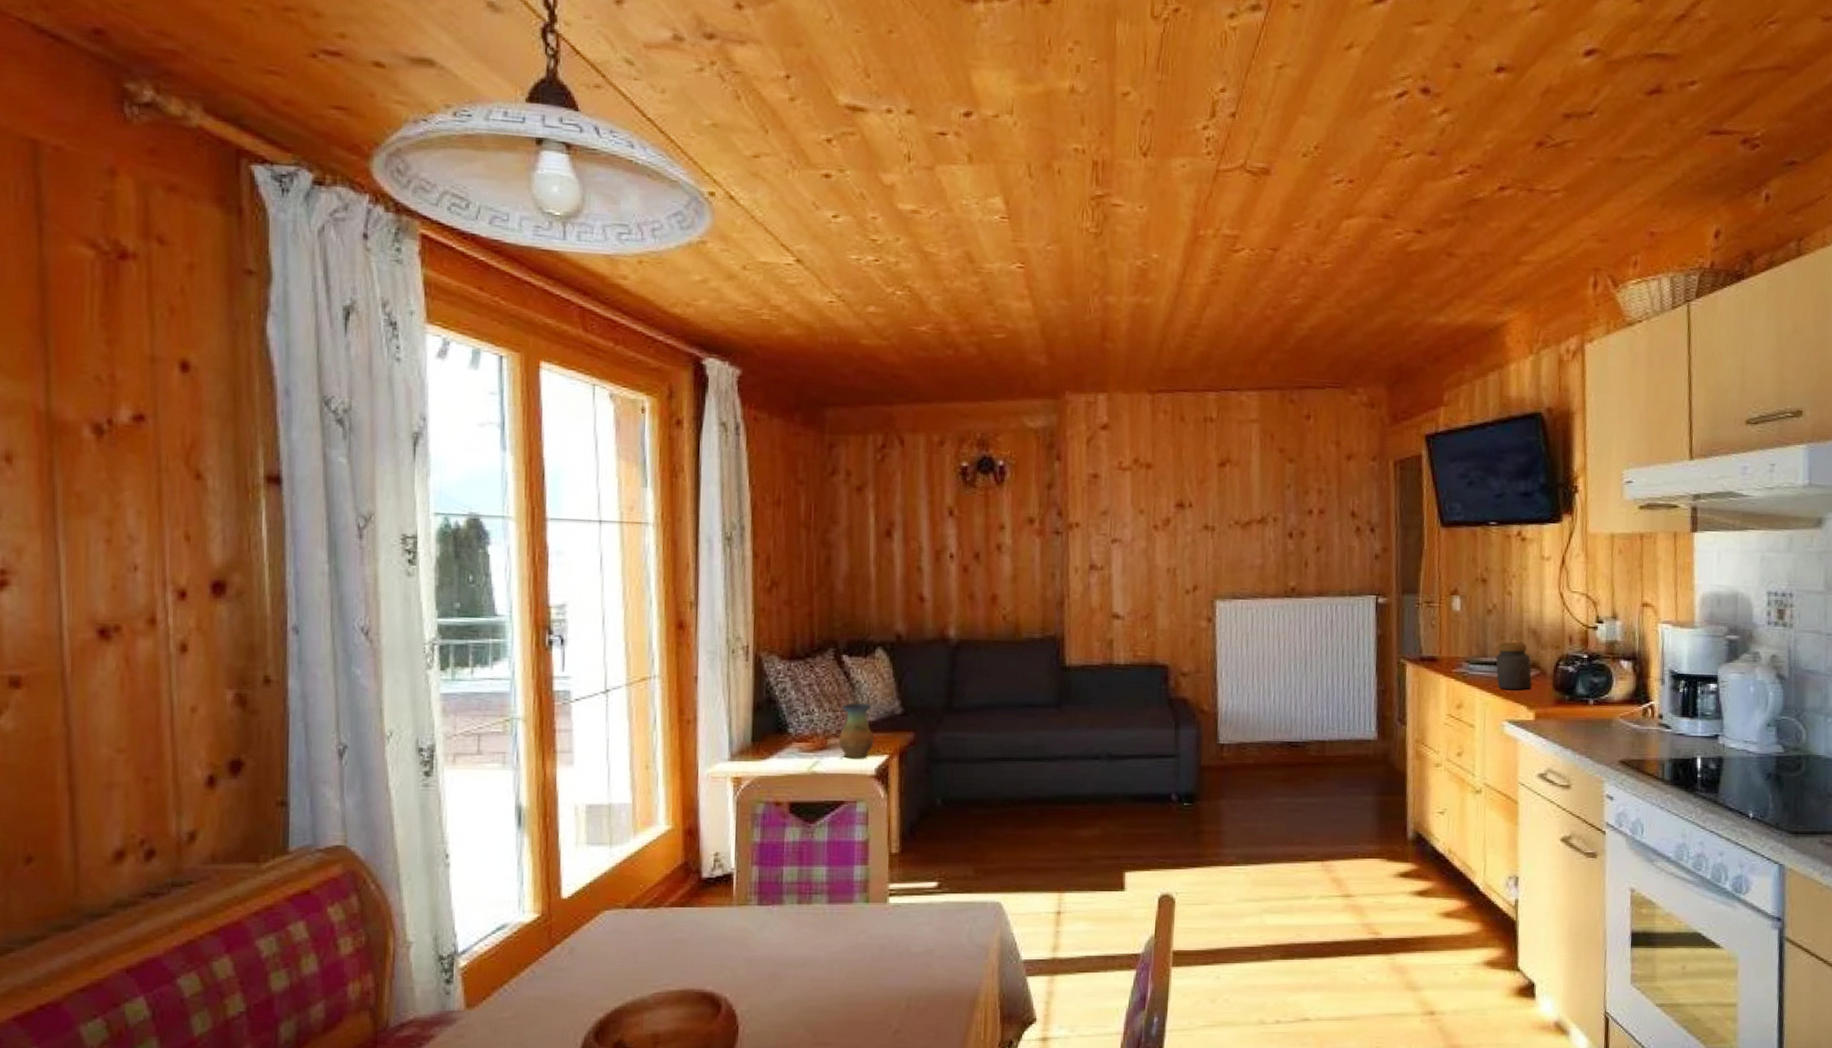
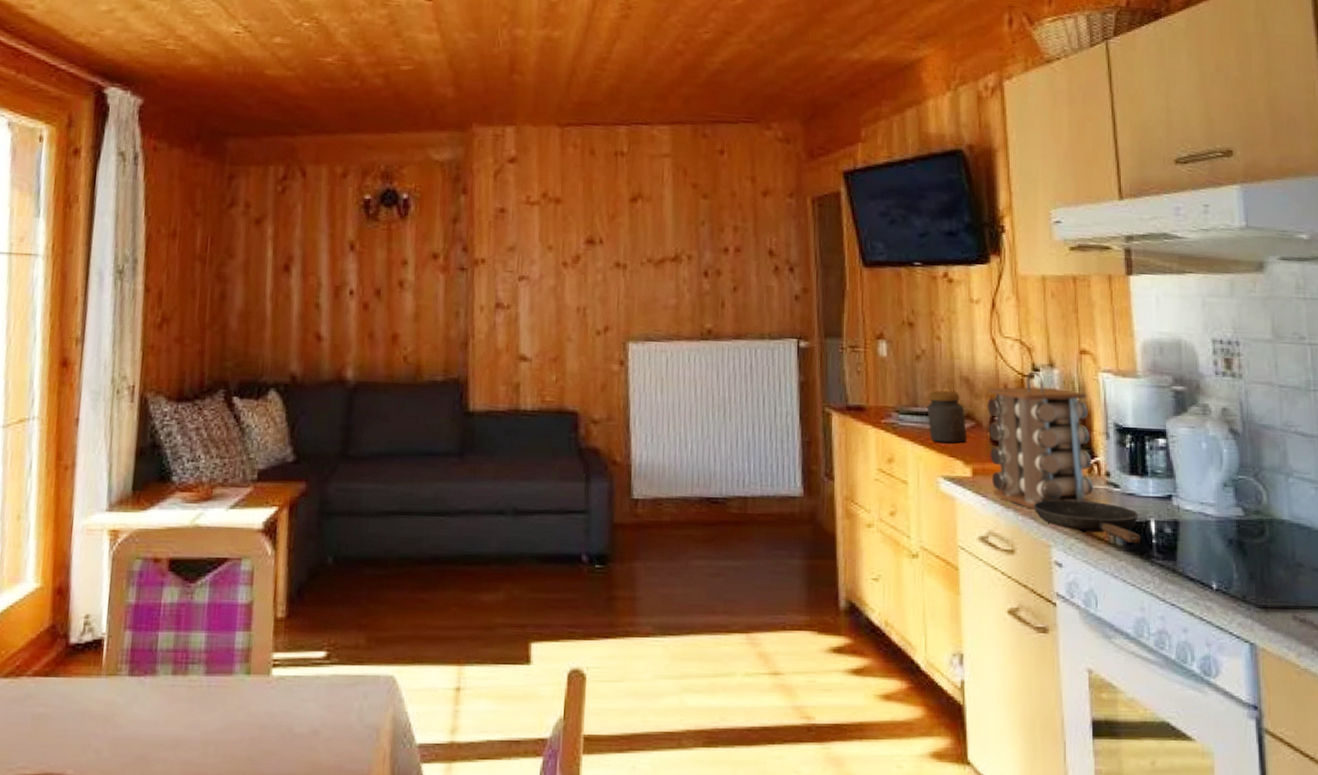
vase: present [838,703,875,759] -> none [225,449,264,511]
spice rack: none [1552,622,1647,748] -> present [987,370,1094,508]
frying pan: none [1589,739,1687,779] -> present [1033,499,1141,544]

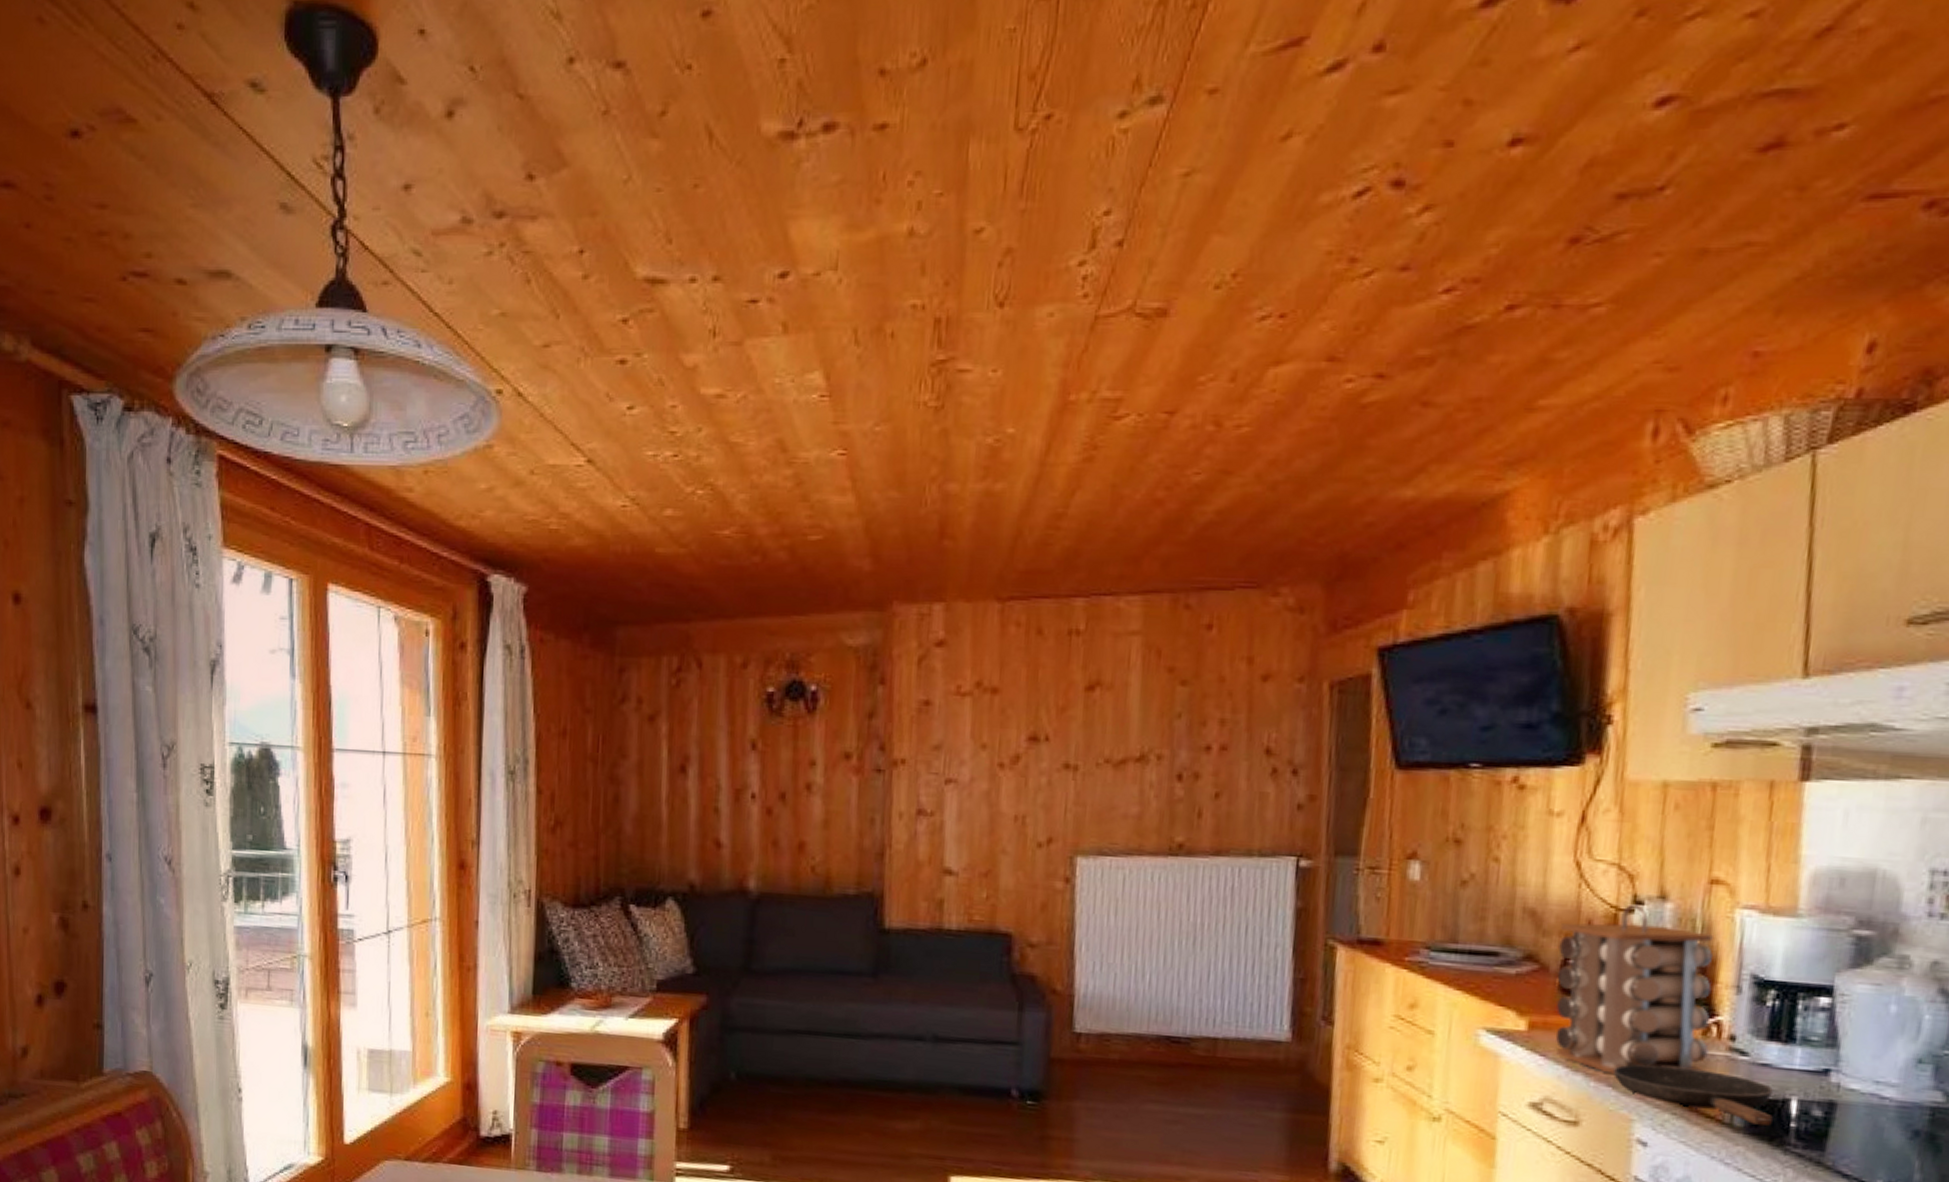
jar: present [927,390,967,444] -> none [1470,924,1526,990]

